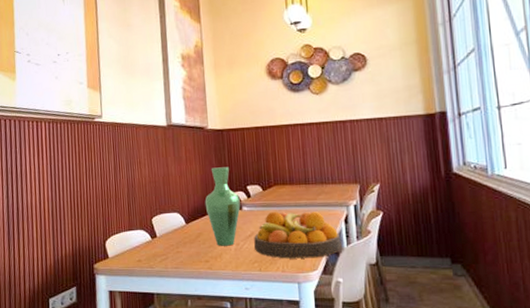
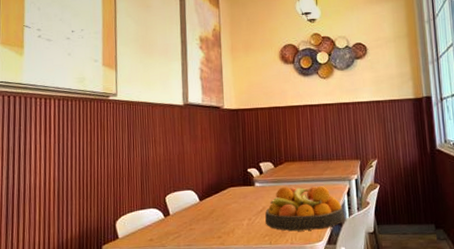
vase: present [205,167,241,246] -> none [219,145,253,222]

